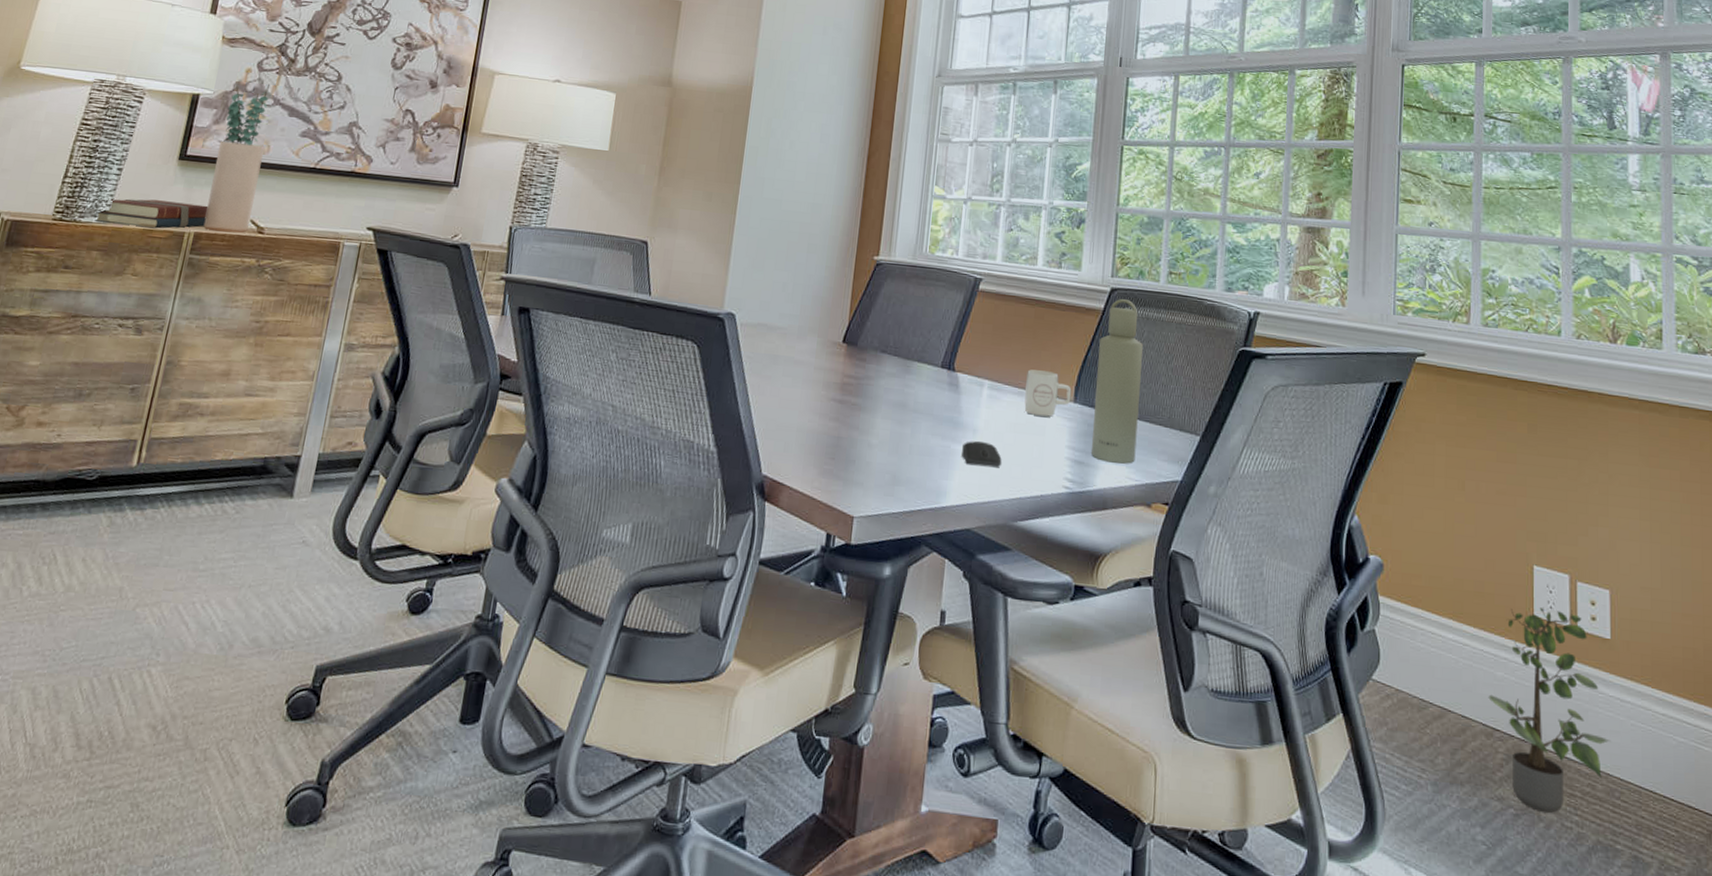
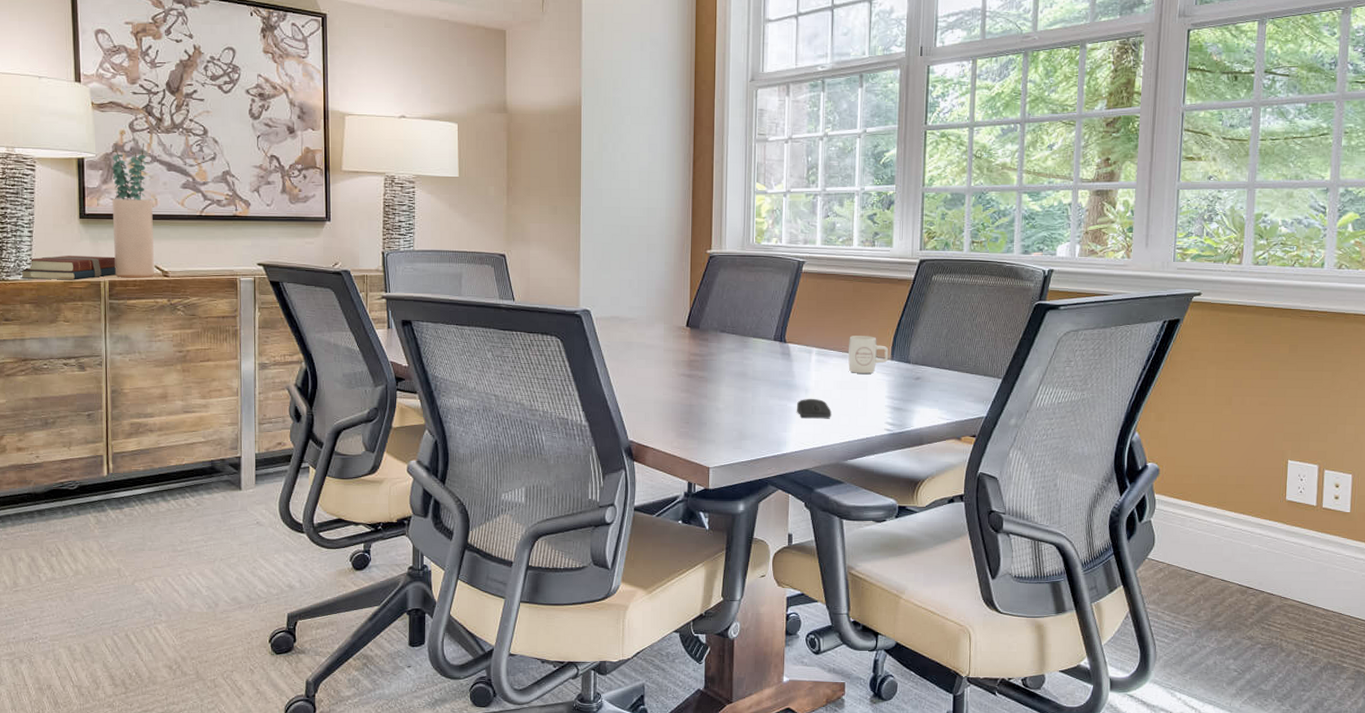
bottle: present [1090,299,1143,465] -> none [907,269,950,408]
potted plant: present [1488,607,1611,814] -> none [1244,492,1345,646]

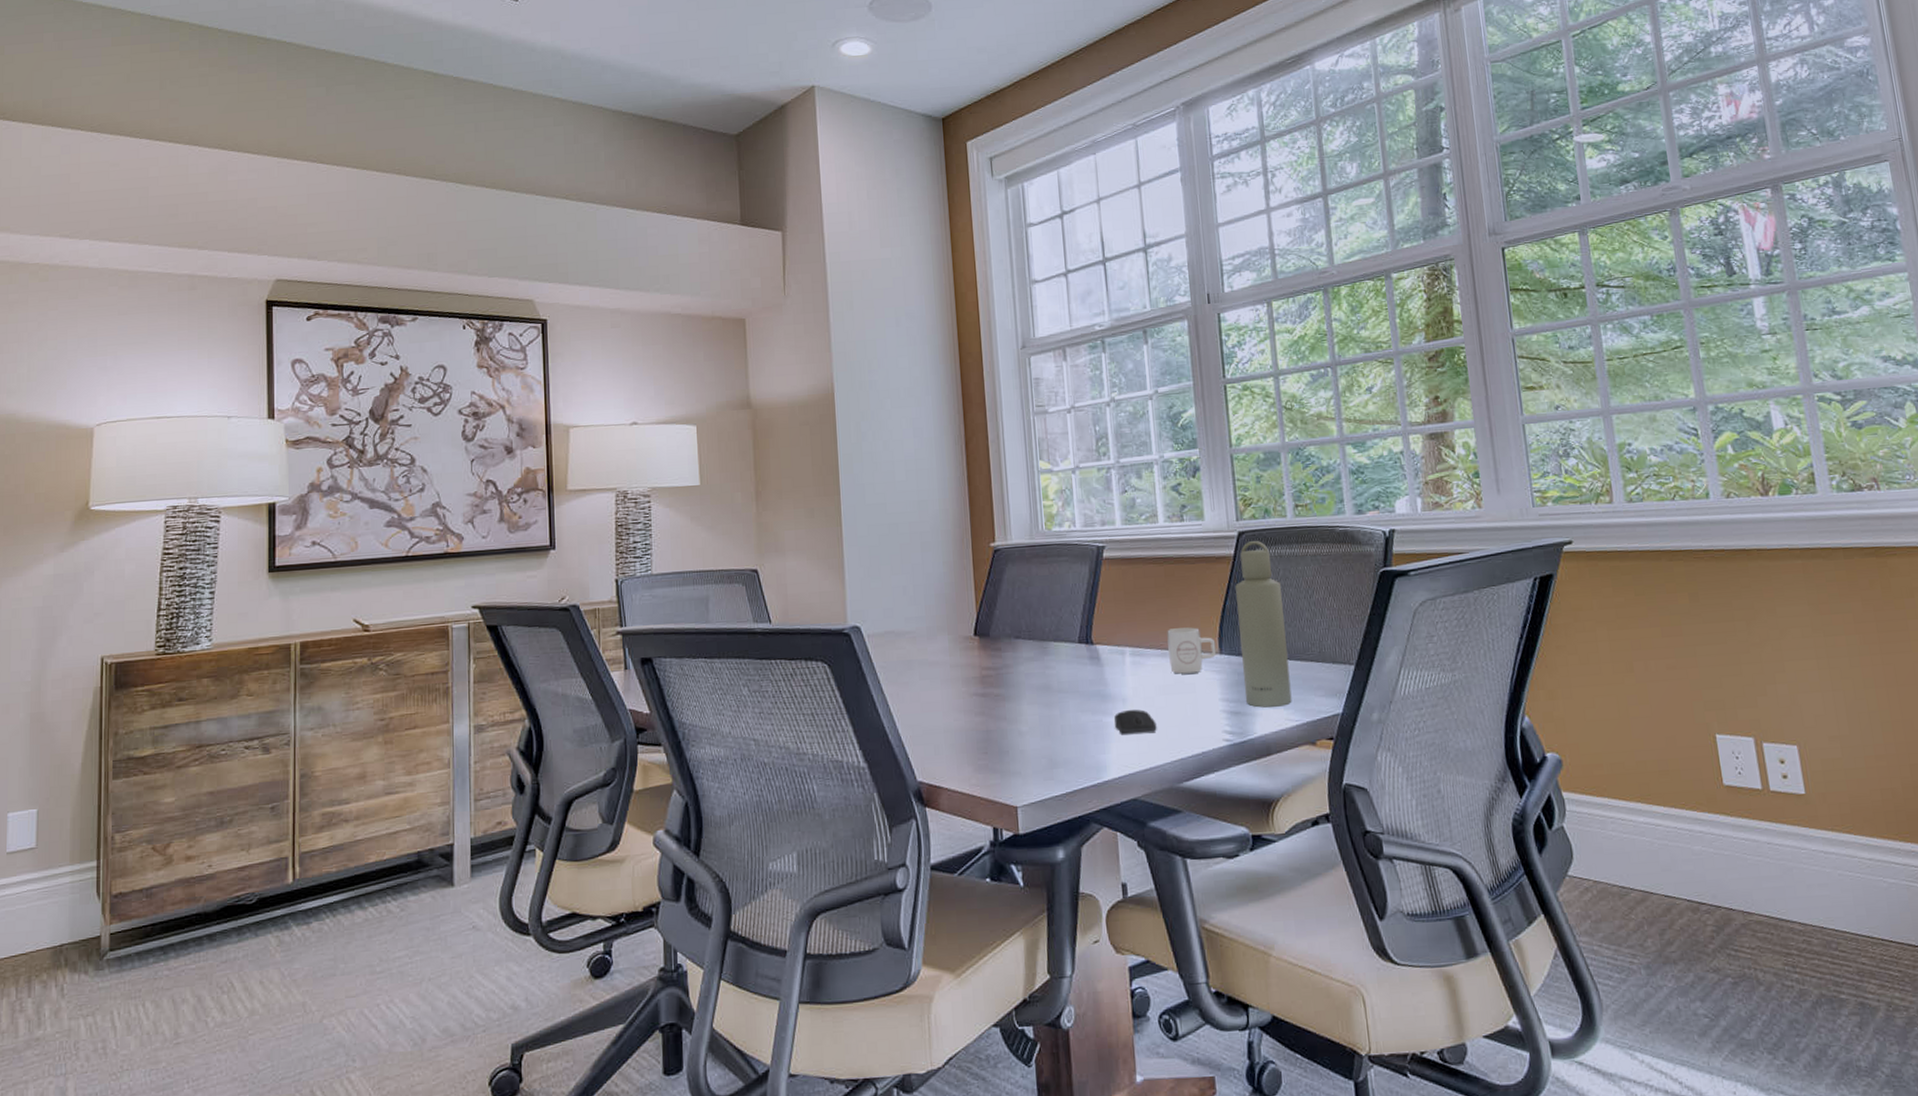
books: present [20,256,116,281] -> none [198,613,309,650]
vase: present [112,143,154,278] -> none [306,479,353,638]
bottle: none [907,269,950,408] -> present [1235,541,1292,708]

